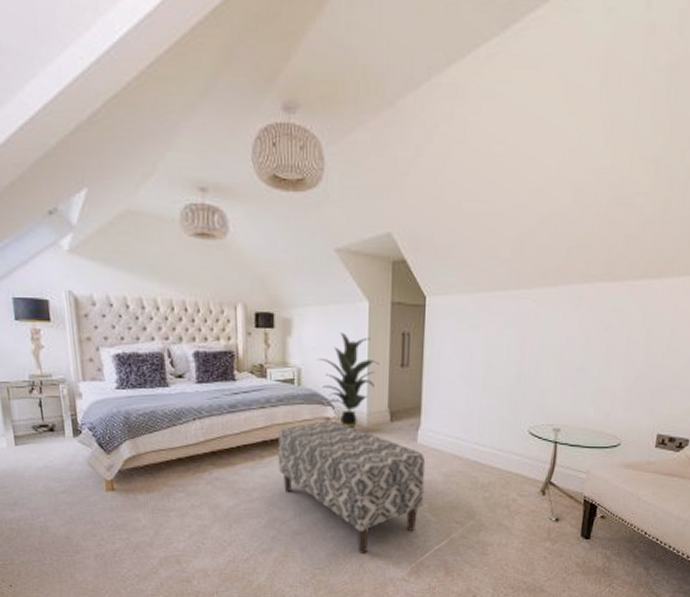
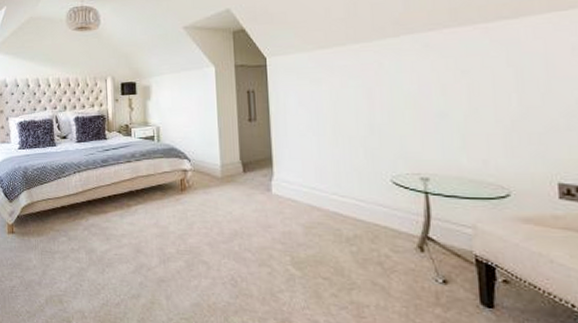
bench: present [277,420,426,554] -> none [142,171,285,307]
indoor plant: present [318,333,380,429] -> none [173,94,229,180]

